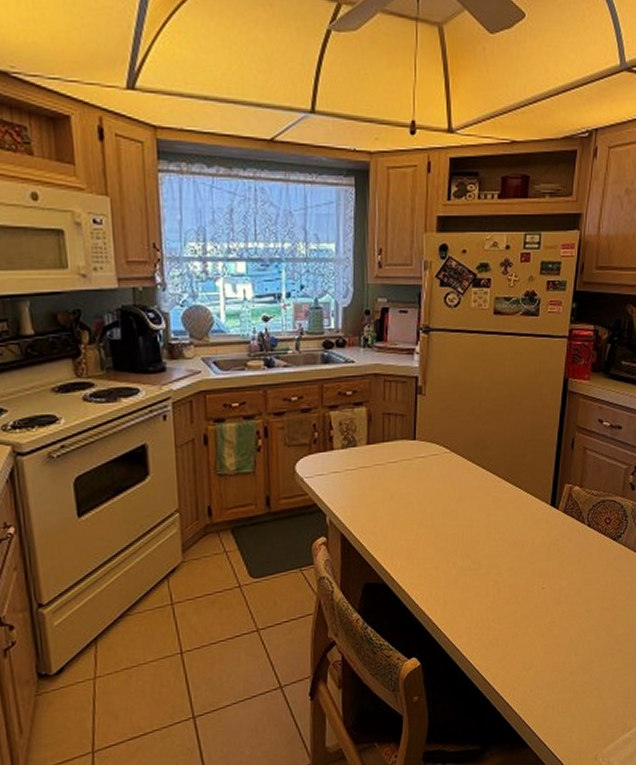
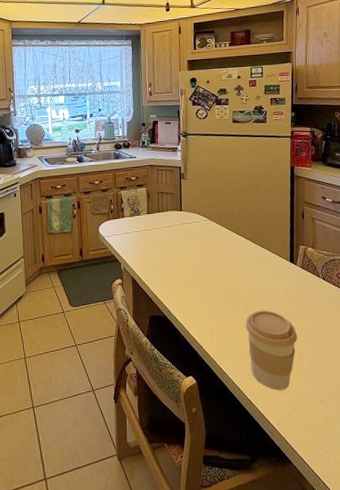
coffee cup: none [488,567,550,666] -> present [245,310,297,390]

